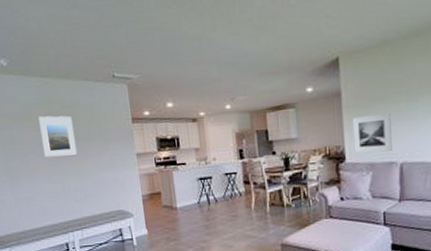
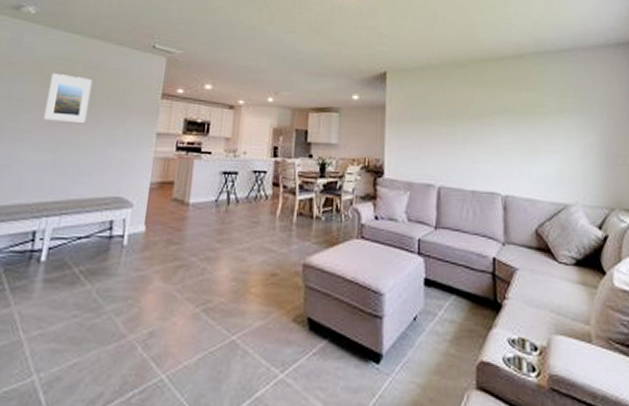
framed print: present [352,113,392,154] -> none [393,132,431,174]

